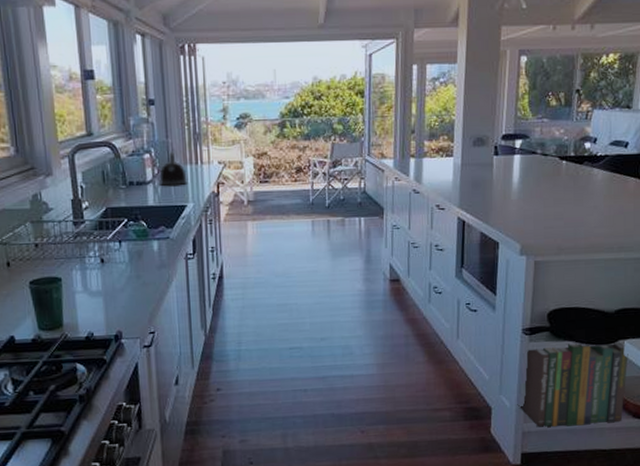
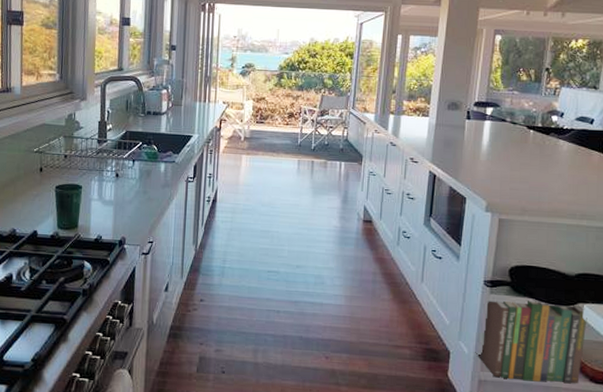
kettle: present [159,151,187,187] -> none [172,89,196,119]

